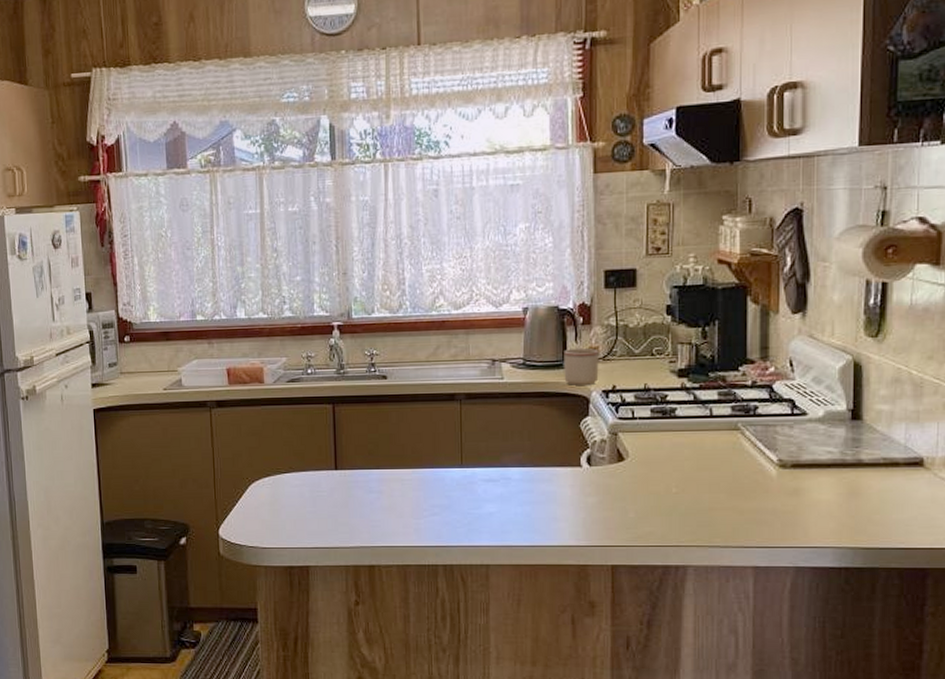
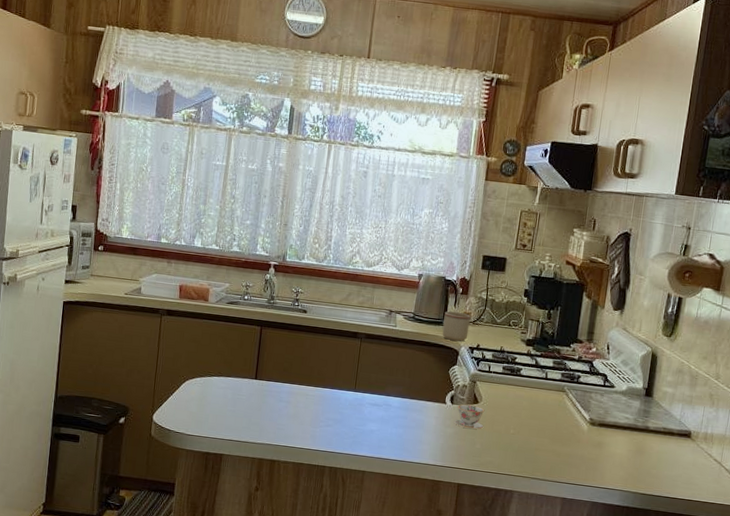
teacup: none [595,463,636,494] -> present [454,404,485,429]

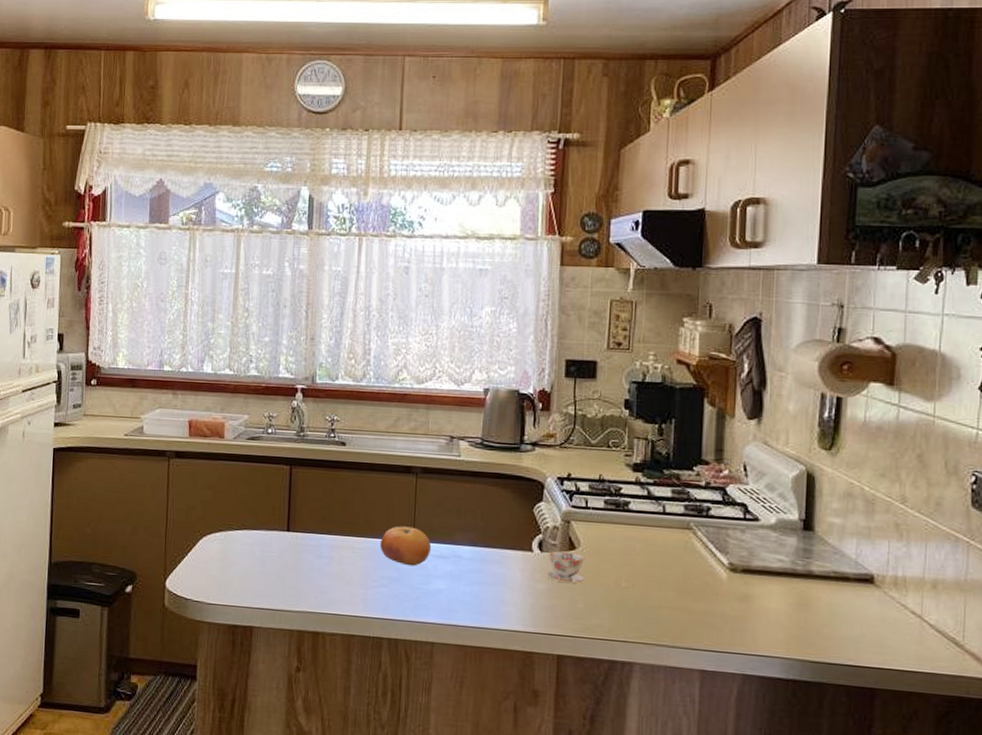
fruit: none [328,379,369,411] -> present [379,526,432,566]
mug: present [442,311,471,342] -> none [520,433,556,471]

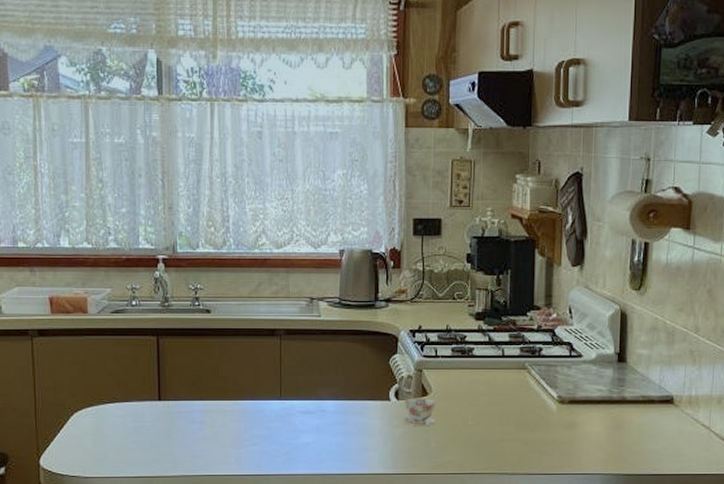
fruit: present [379,526,432,566] -> none [249,386,298,424]

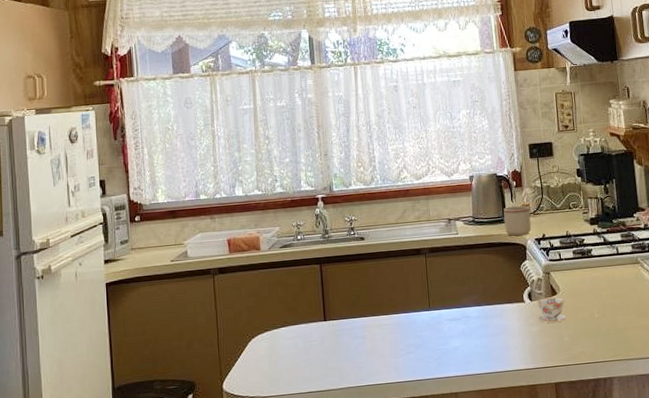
mug: none [376,291,407,325] -> present [503,205,532,236]

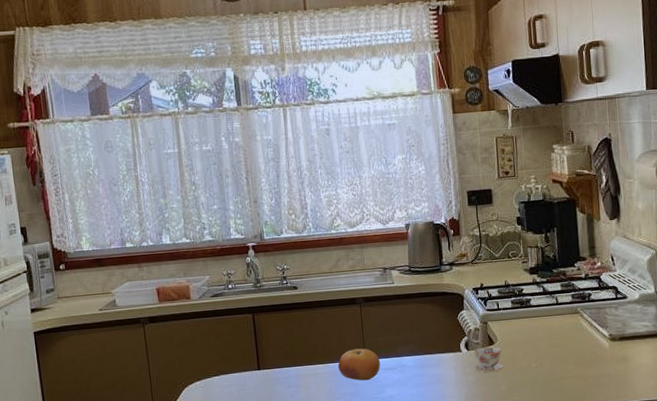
fruit: none [402,299,446,332] -> present [337,348,381,381]
mug: present [503,205,532,236] -> none [440,254,469,286]

